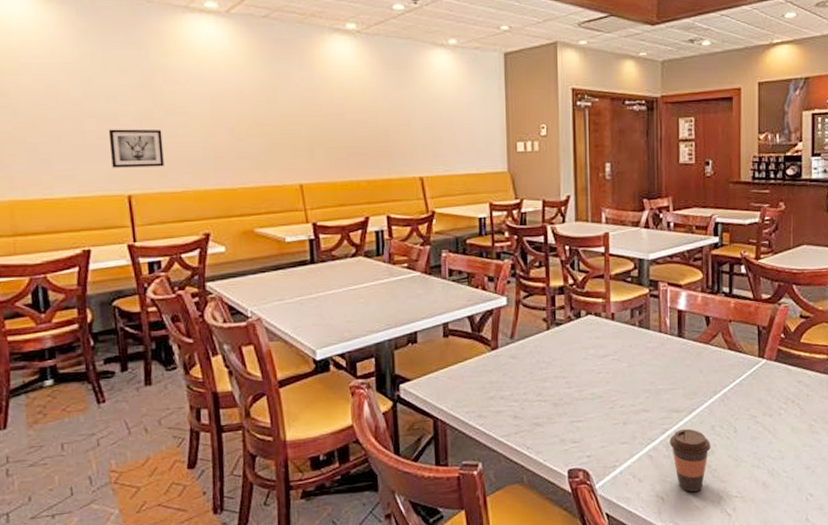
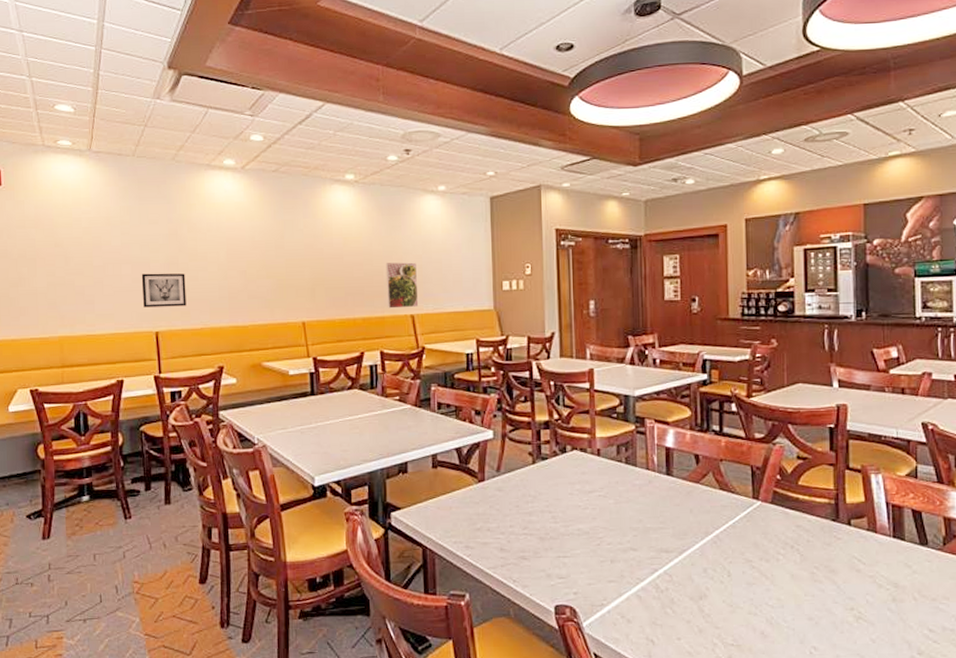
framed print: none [392,121,428,170] -> present [385,262,419,309]
coffee cup: present [669,428,711,492] -> none [659,570,703,636]

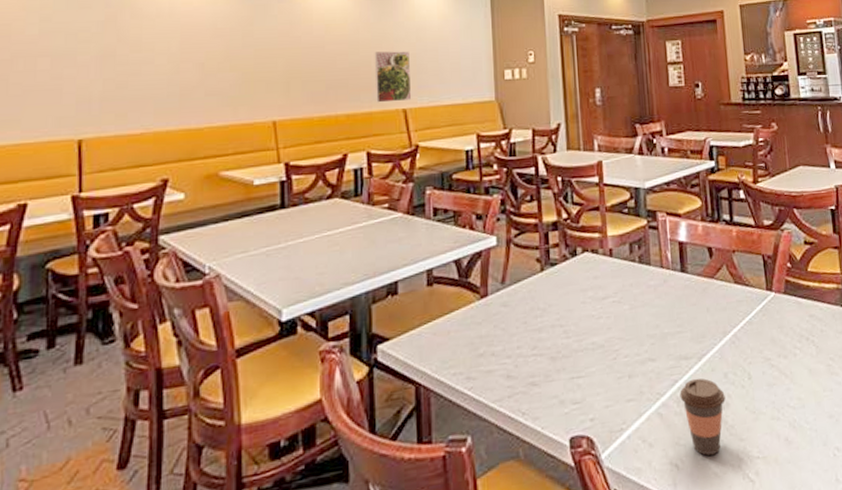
wall art: present [141,273,186,308] -> none [63,67,124,110]
coffee cup: none [659,570,703,636] -> present [680,378,726,456]

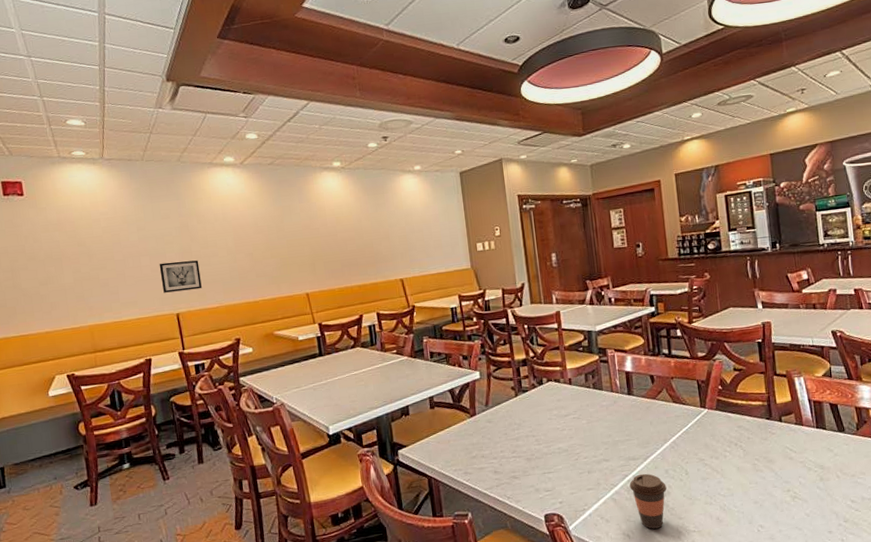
wall art: none [63,67,124,110] -> present [159,260,202,293]
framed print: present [374,51,412,103] -> none [374,233,406,275]

